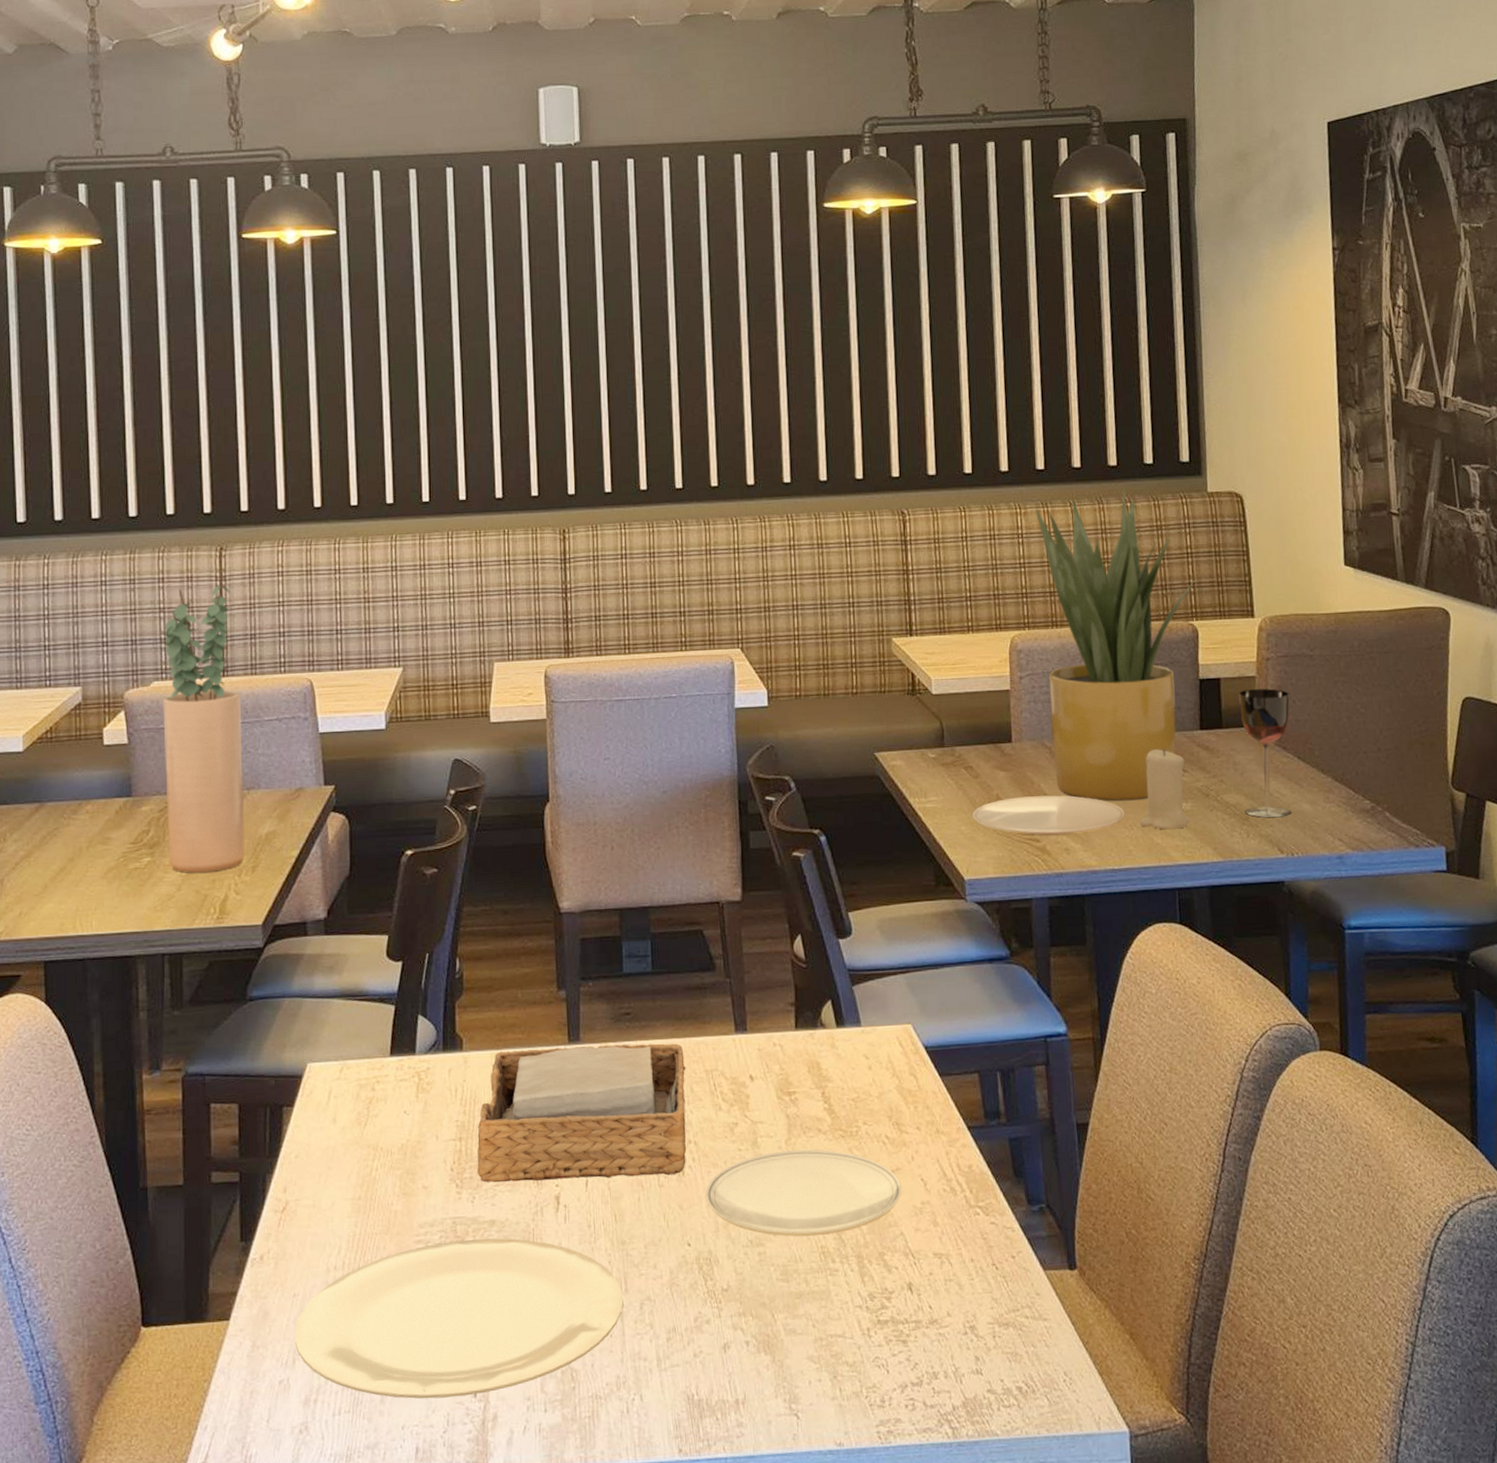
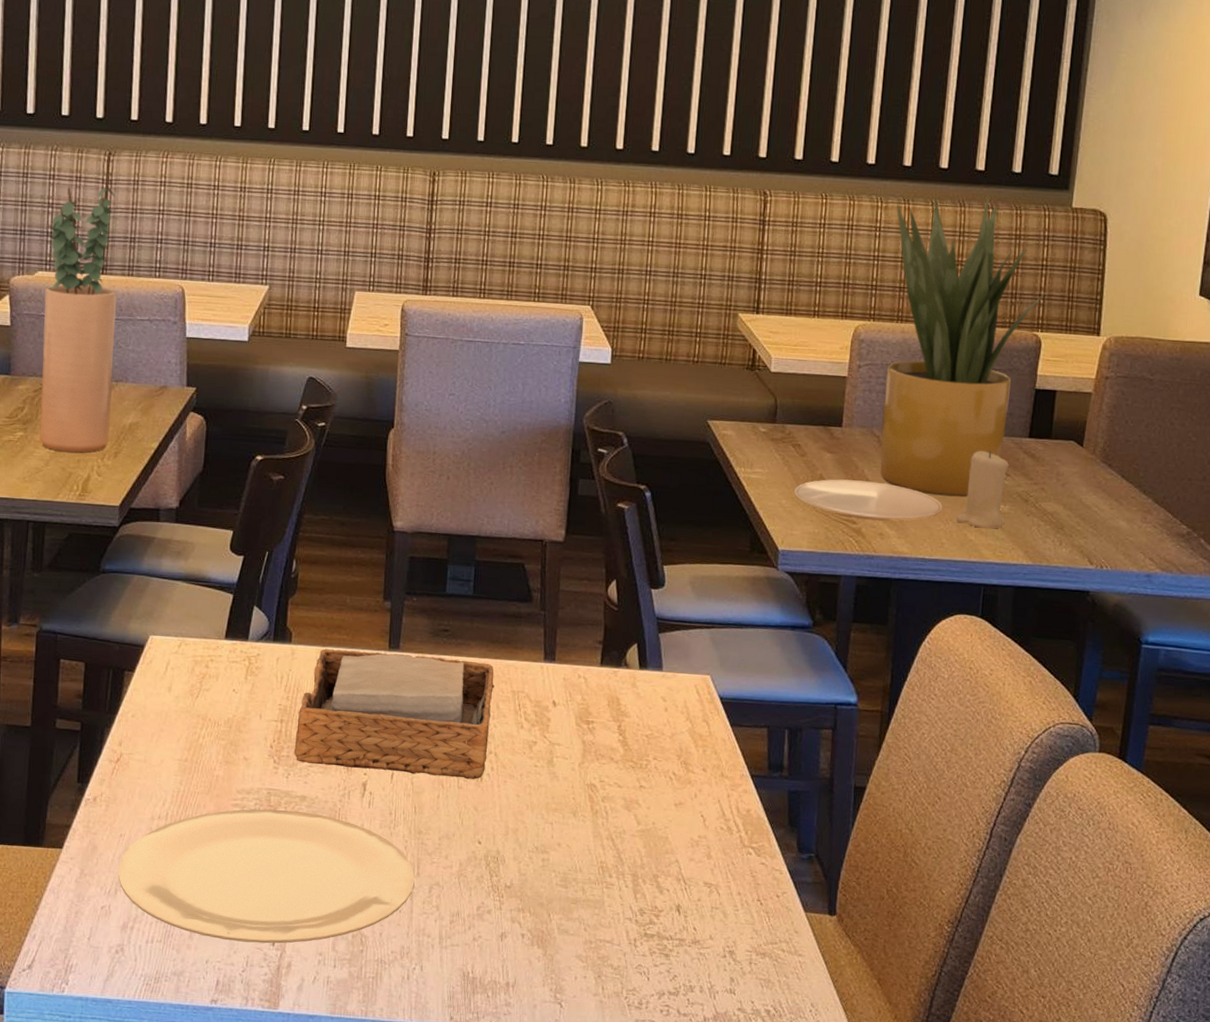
plate: present [705,1149,902,1237] -> none [499,772,682,852]
wineglass: present [1239,688,1292,818] -> none [1061,404,1123,531]

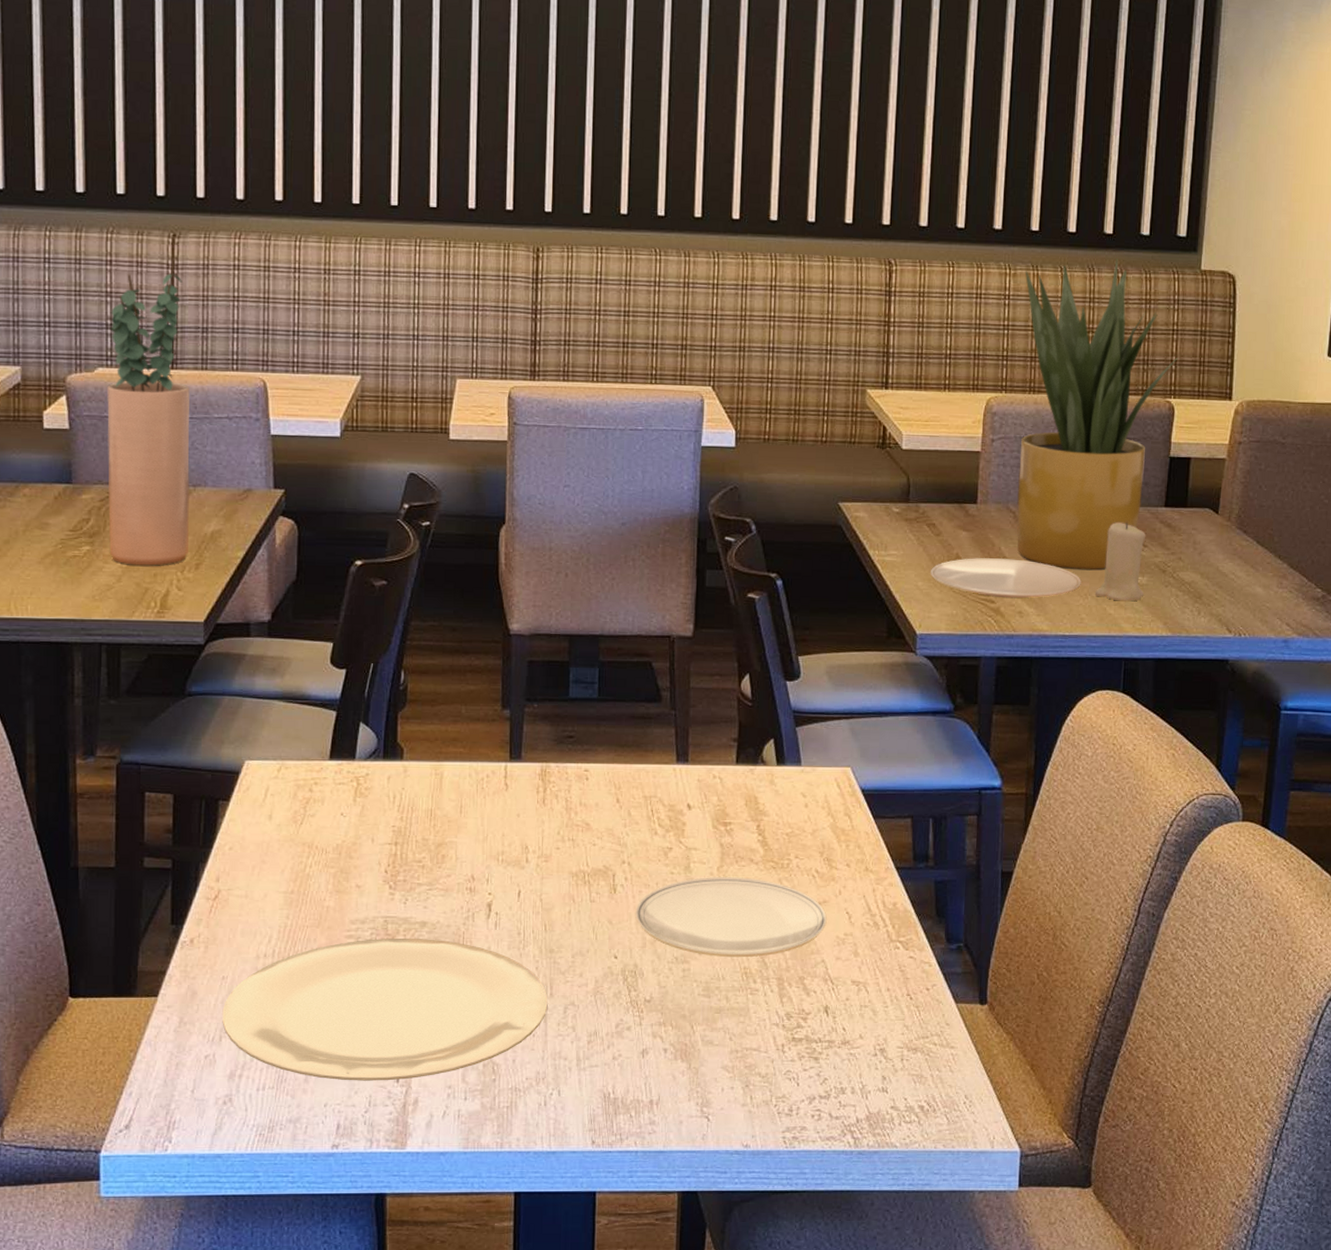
napkin holder: present [294,648,495,779] -> none [411,763,625,891]
plate: none [499,772,682,852] -> present [635,877,827,958]

